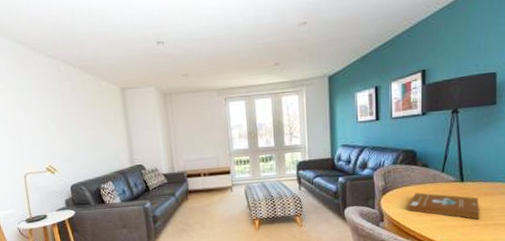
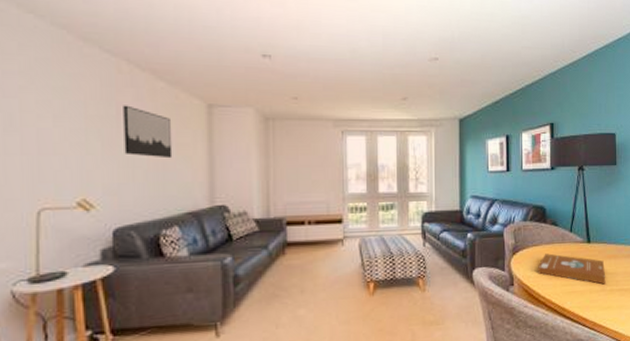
wall art: none [65,95,102,133] -> present [123,105,173,159]

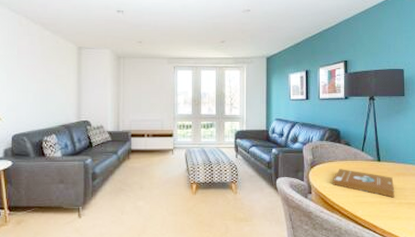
wall art: present [123,105,173,159] -> none [21,48,54,86]

